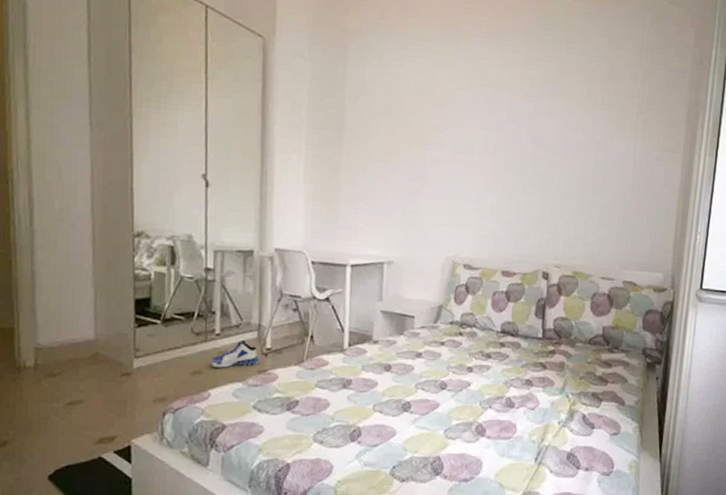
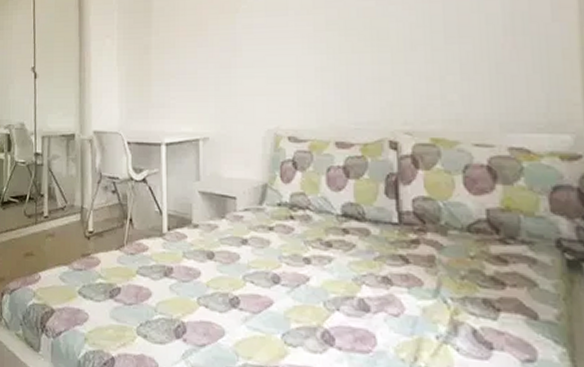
sneaker: present [211,340,260,368] -> none [41,223,83,251]

